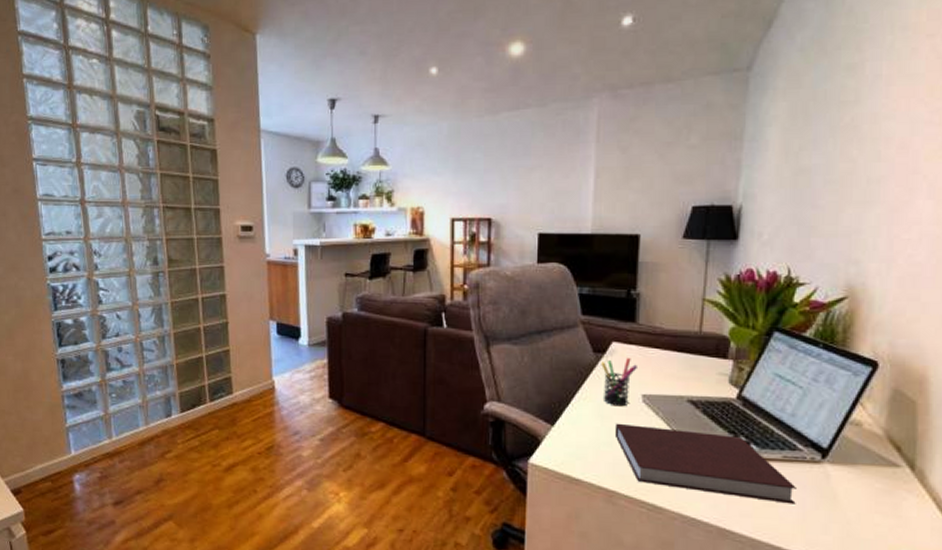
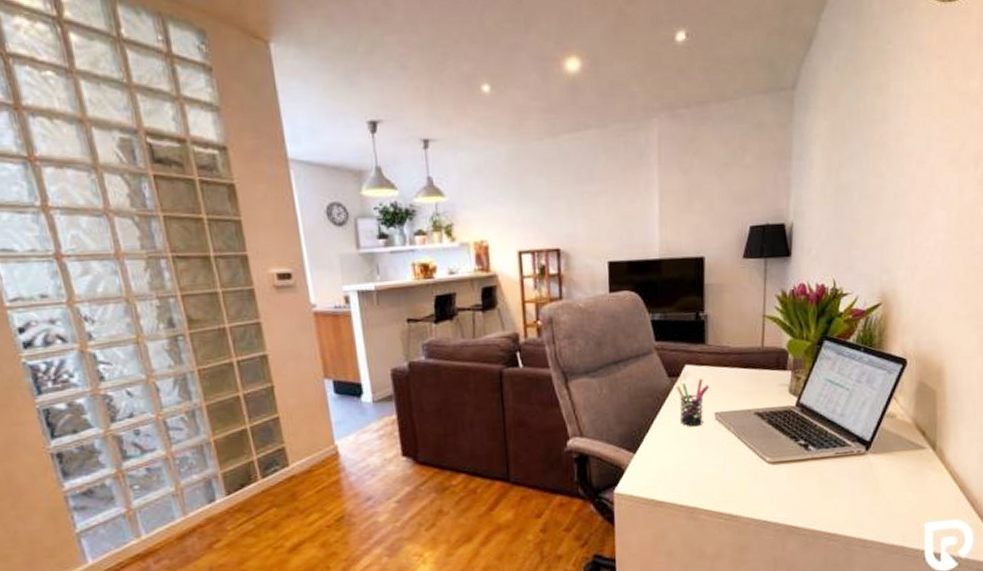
notebook: present [614,423,796,504] -> none [692,440,847,496]

